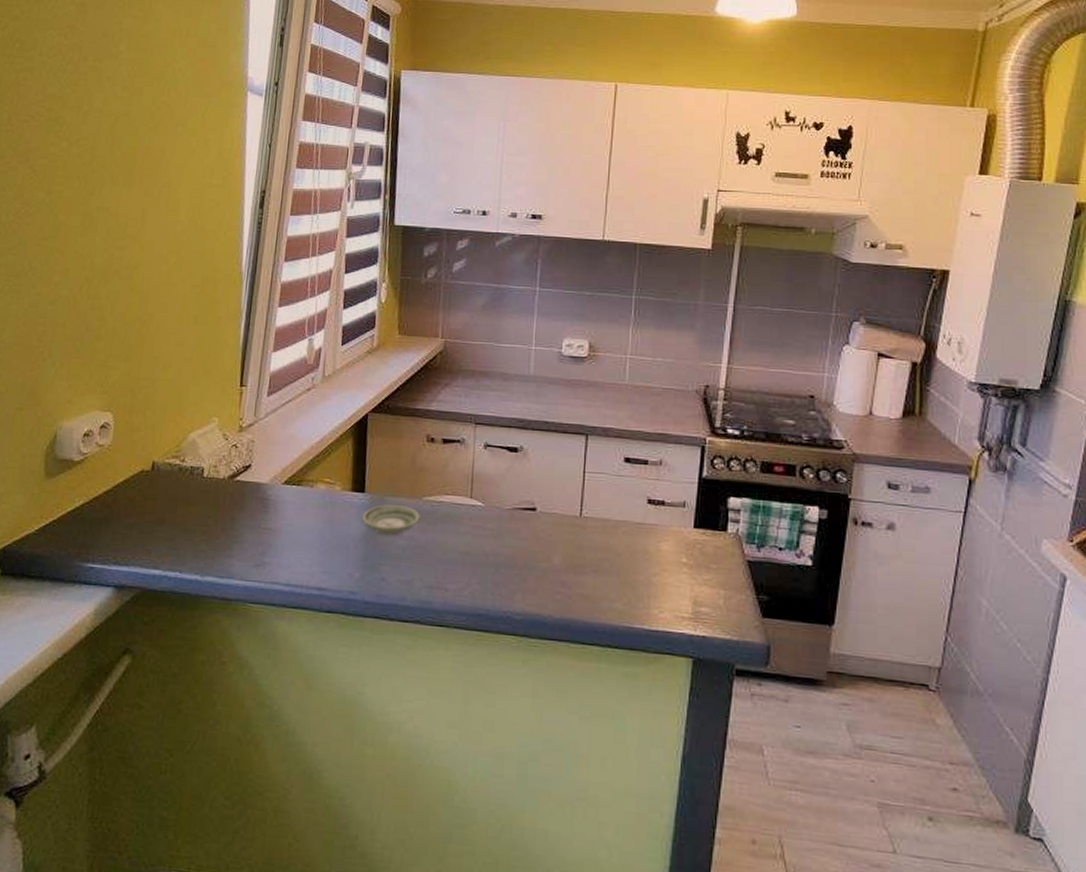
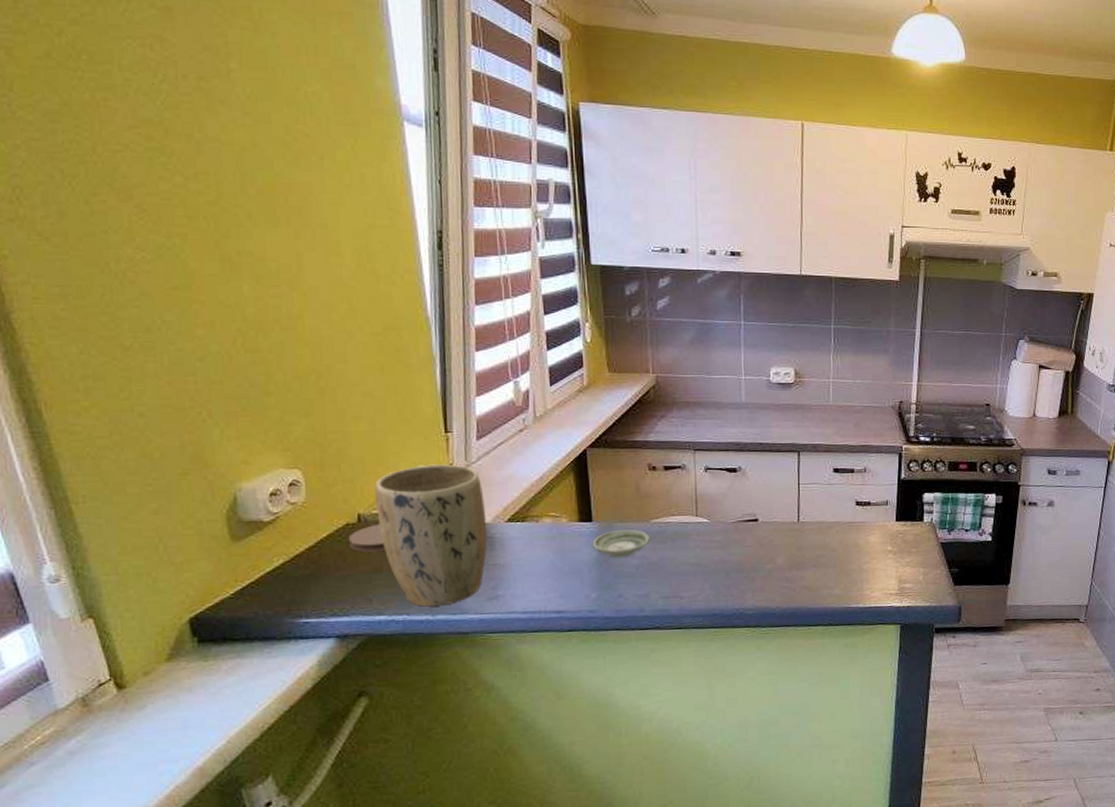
coaster: none [140,473,172,503] -> present [348,523,386,553]
plant pot: none [168,417,266,567] -> present [374,464,488,607]

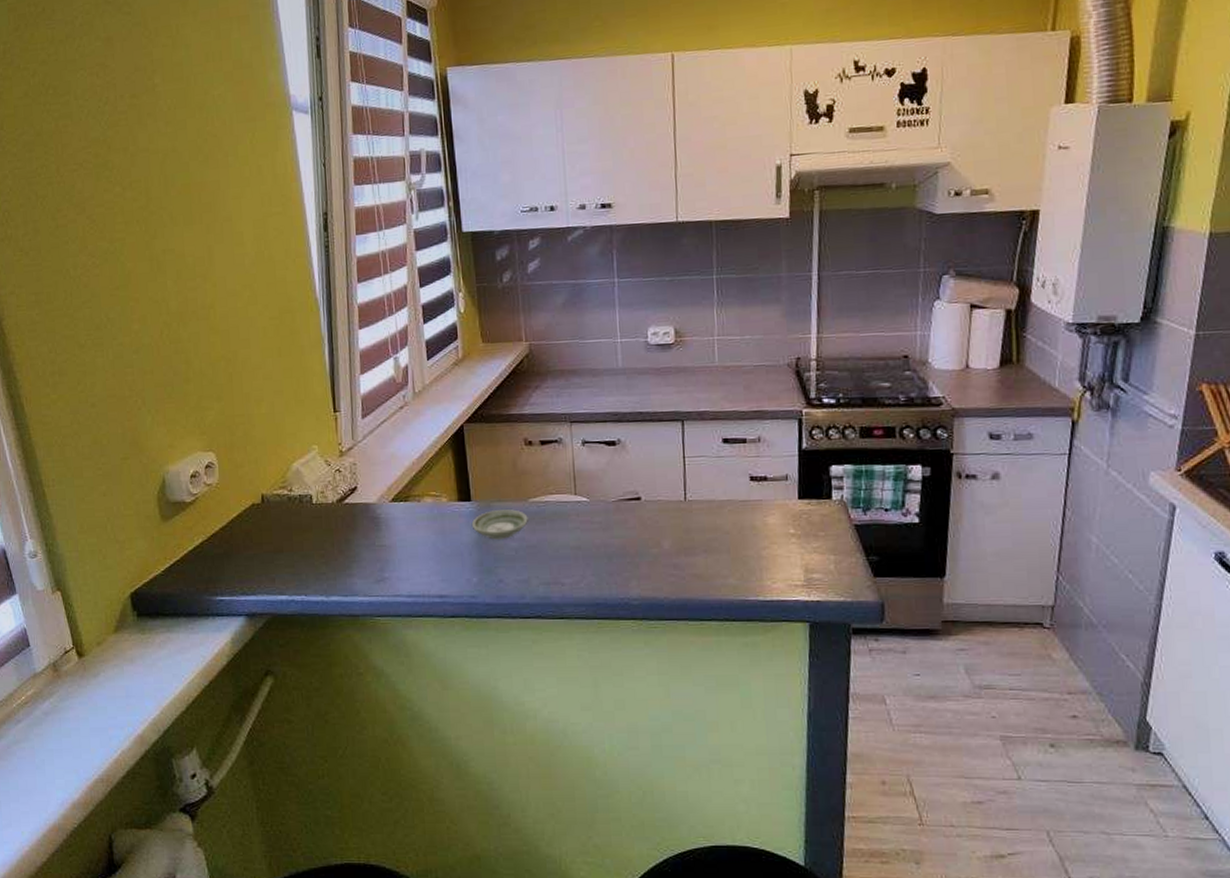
coaster: present [348,523,386,553] -> none [254,504,286,533]
plant pot: present [374,464,488,607] -> none [275,443,374,588]

